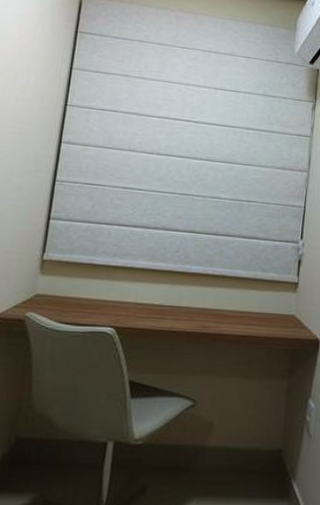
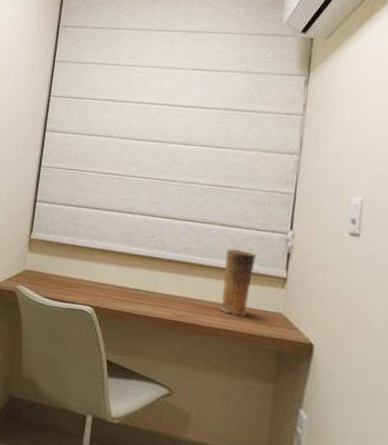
vase: none [241,258,273,322] -> present [220,248,257,317]

